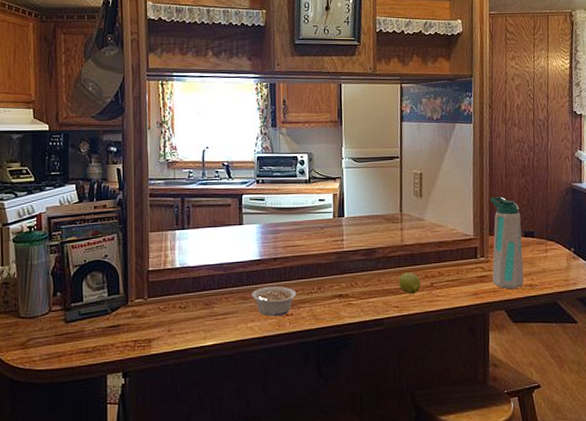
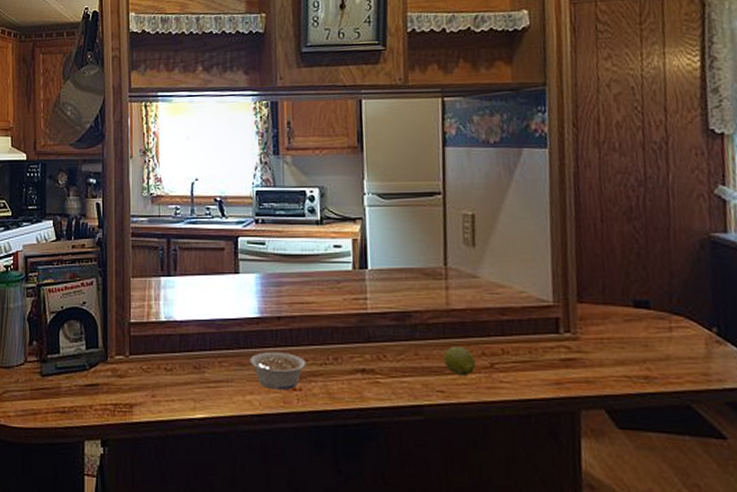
water bottle: present [490,197,524,289] -> none [577,249,635,381]

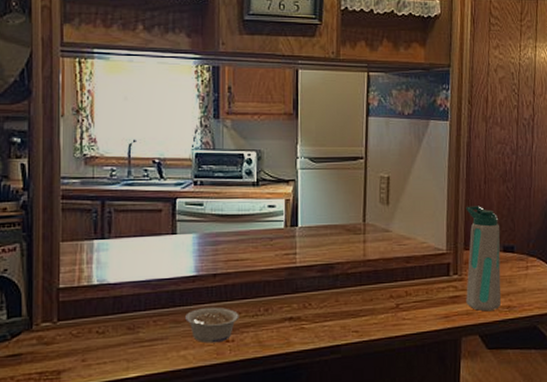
fruit: present [443,346,476,377] -> none [359,291,385,317]
water bottle: none [577,249,635,381] -> present [466,206,502,312]

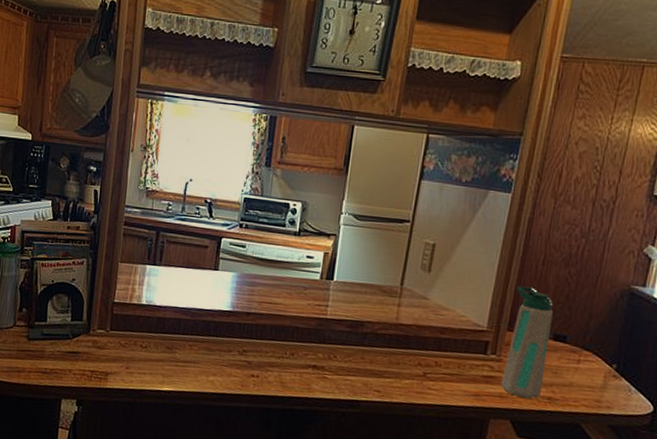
legume: present [185,307,239,344] -> none [217,341,266,376]

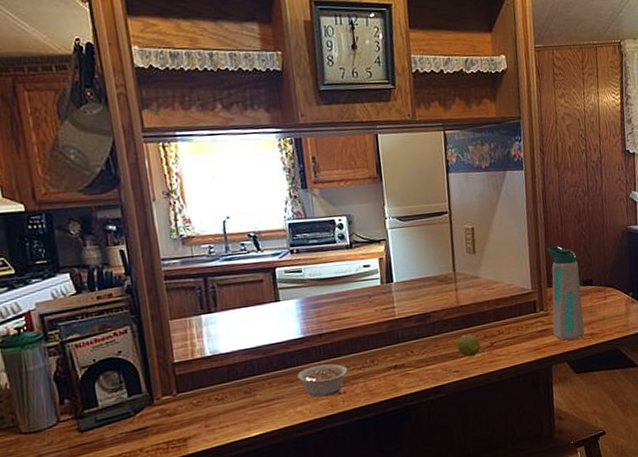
legume: none [217,341,266,376] -> present [298,363,348,398]
fruit: none [384,354,412,381] -> present [456,334,481,357]

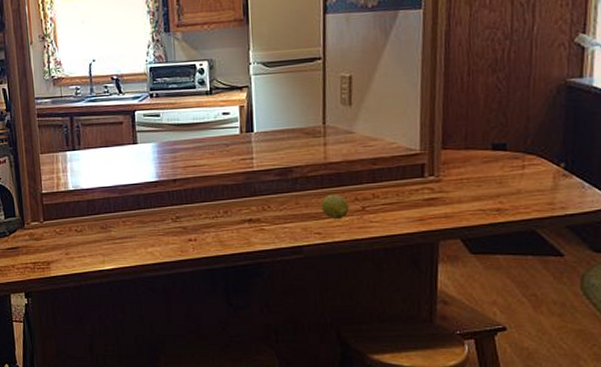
legume: present [298,363,348,398] -> none [150,209,200,242]
water bottle: present [546,246,585,341] -> none [444,101,489,215]

